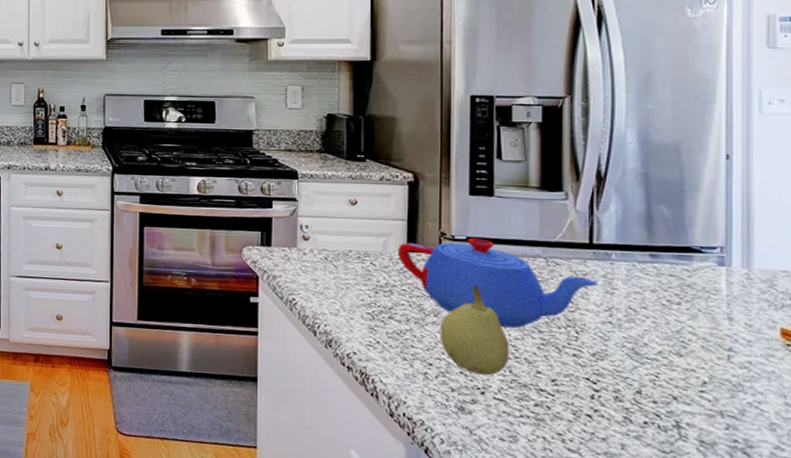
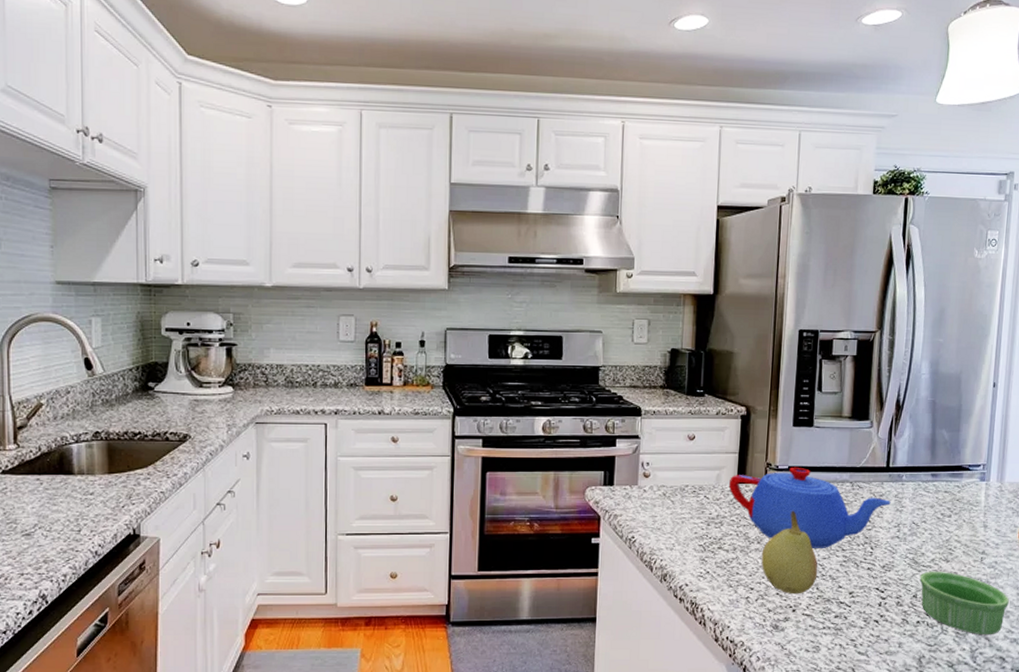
ramekin: none [643,364,773,449] -> present [919,571,1009,635]

